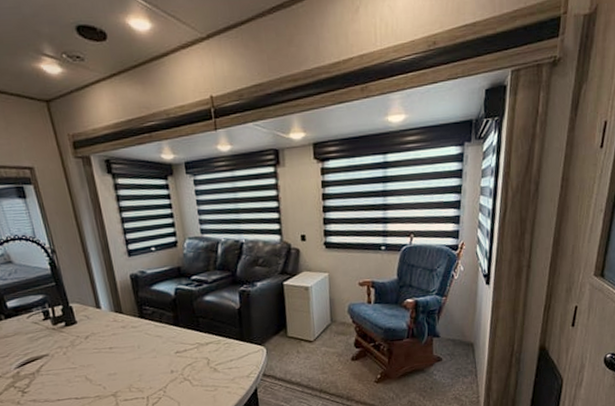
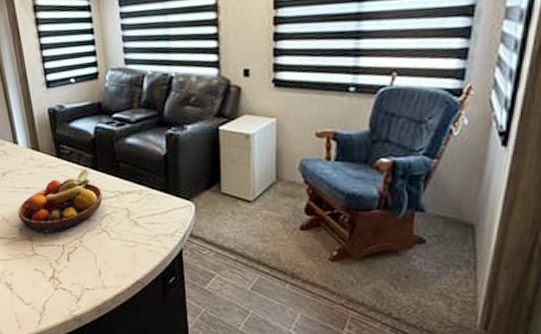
fruit bowl: none [101,324,184,390] -> present [18,167,103,235]

